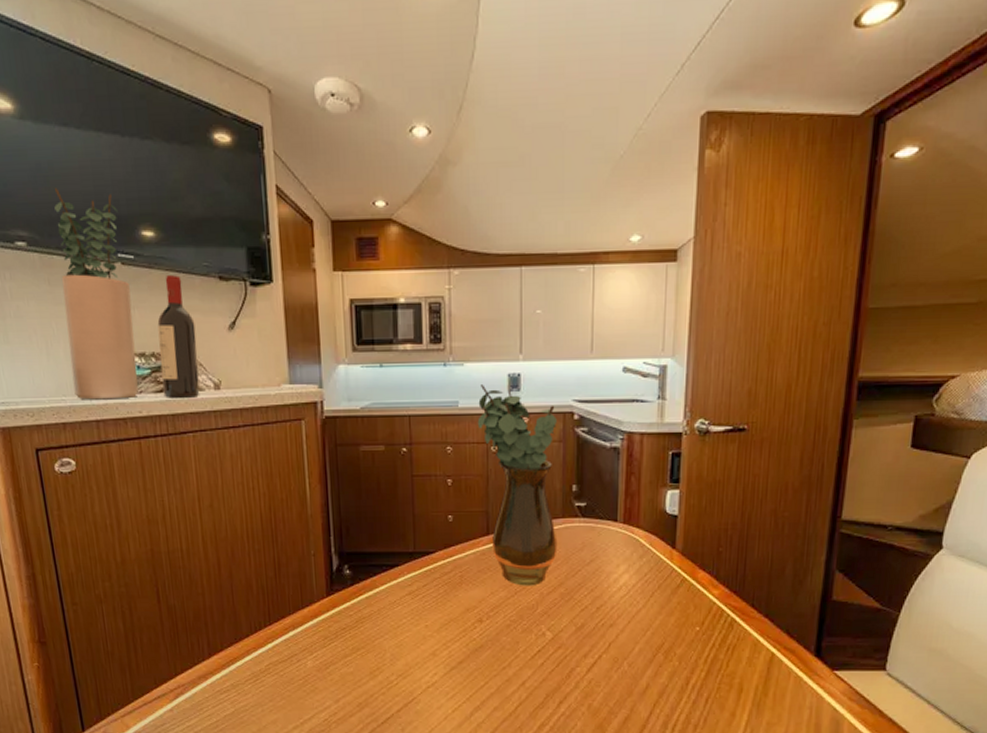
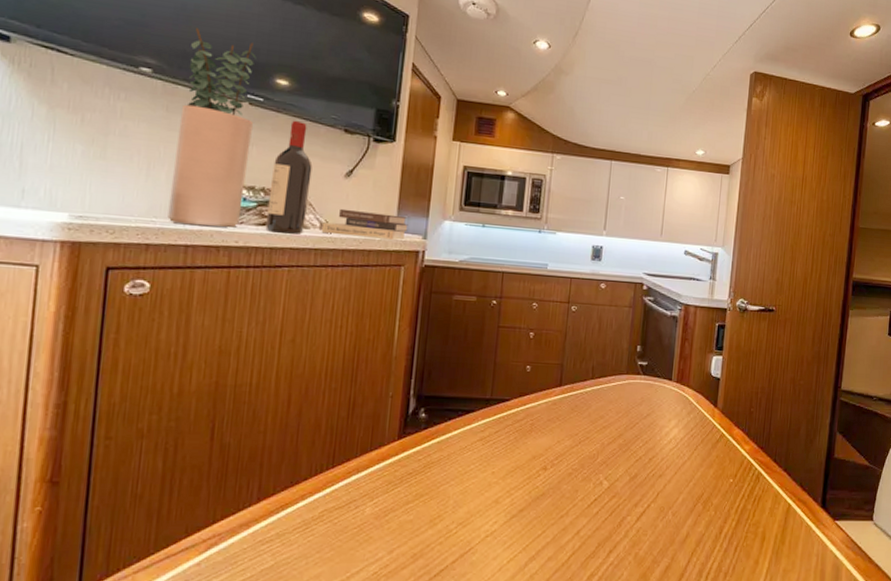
books: none [215,365,302,394] -> present [321,208,408,240]
vase: present [477,385,557,586] -> none [562,252,629,436]

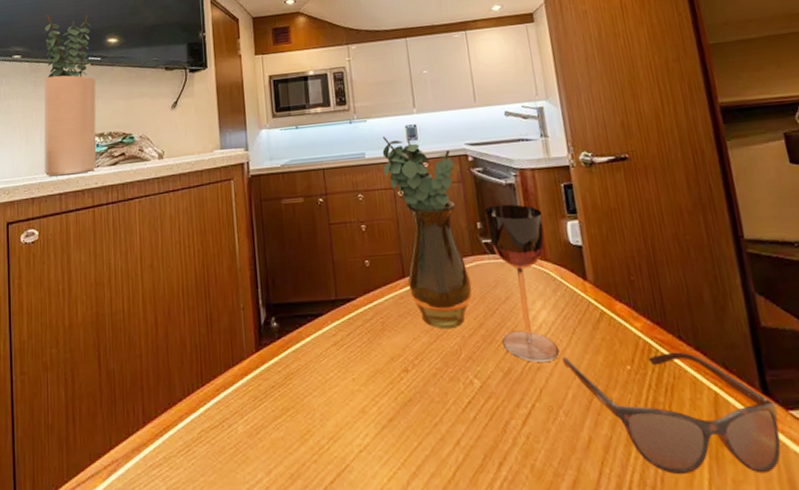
wine bottle: present [265,121,313,235] -> none [115,69,146,171]
books: present [321,208,408,240] -> none [159,133,231,162]
vase: none [562,252,629,436] -> present [382,137,472,330]
wineglass: none [636,333,695,472] -> present [484,204,560,363]
sunglasses: none [681,468,828,565] -> present [562,351,782,475]

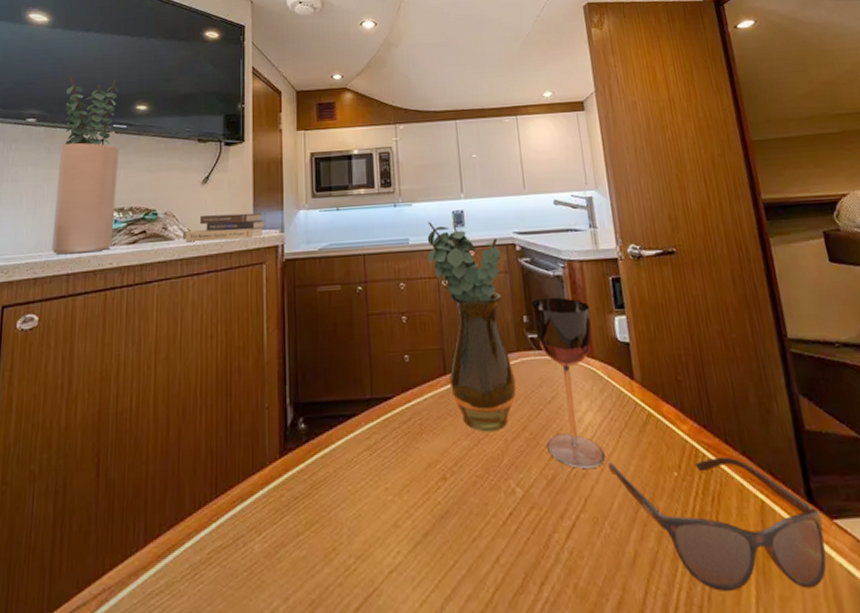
books: none [159,133,231,162] -> present [185,213,265,242]

